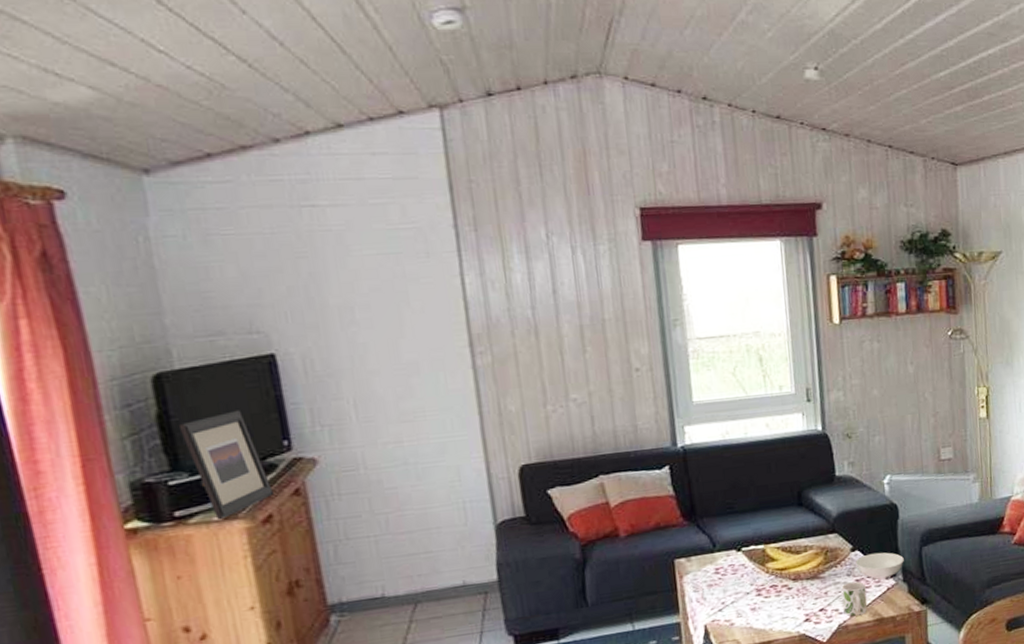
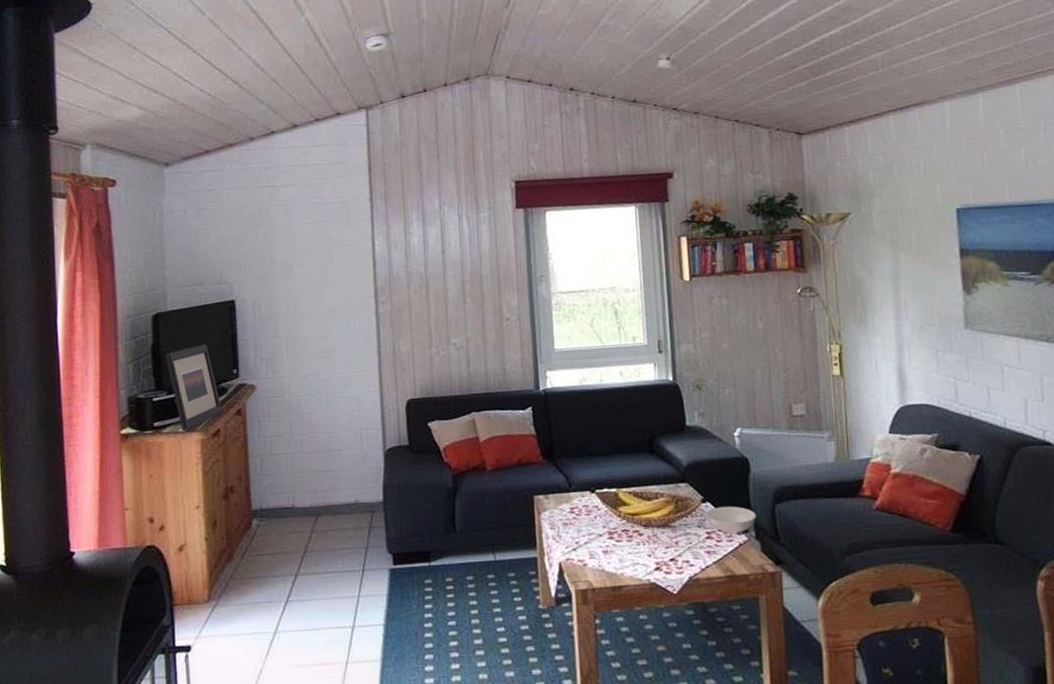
mug: present [841,581,868,617] -> none [692,534,719,570]

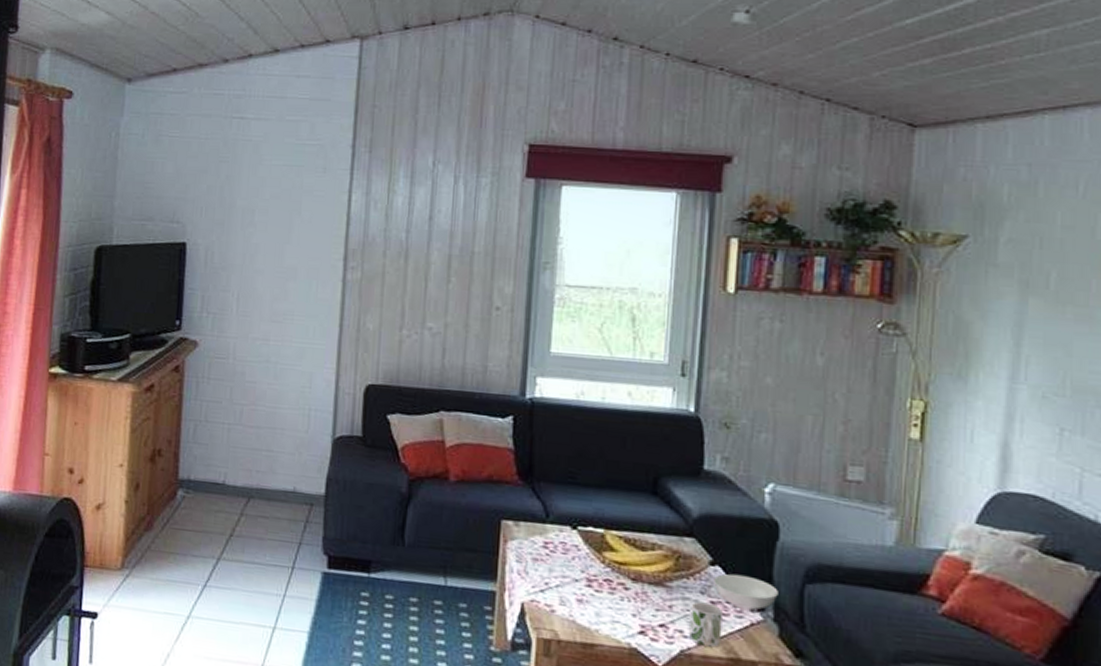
picture frame: present [165,343,222,432] -> none [104,287,159,381]
mug: none [692,534,719,570] -> present [689,601,723,648]

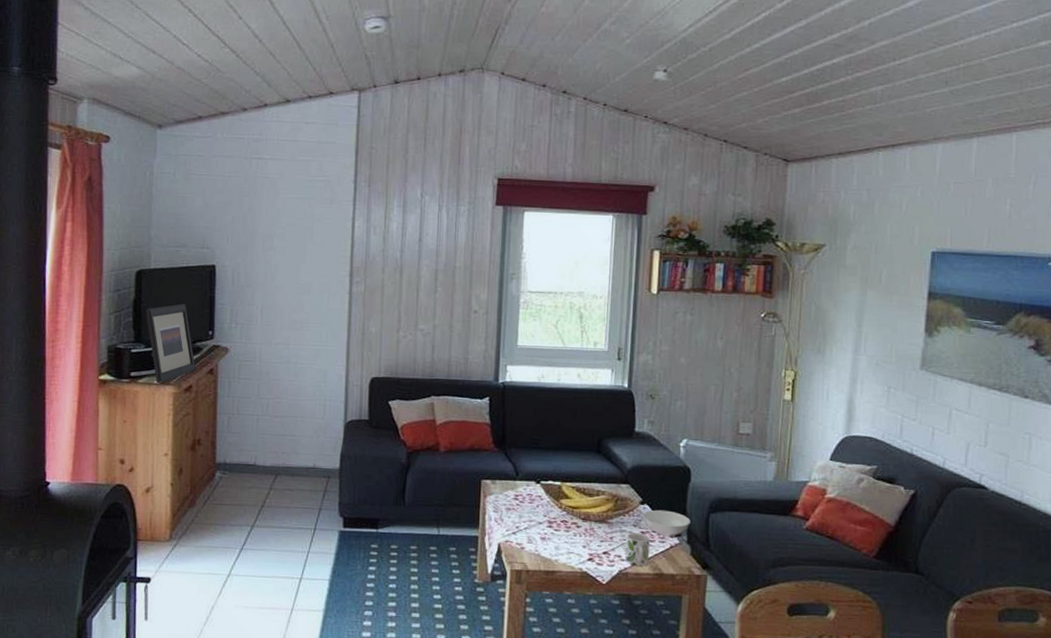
picture frame: none [104,287,159,381] -> present [145,303,196,384]

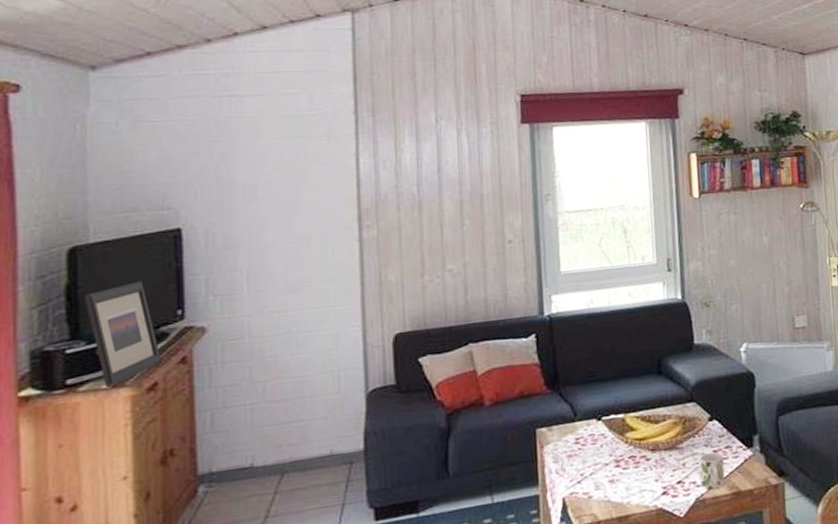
bowl: present [643,509,690,537] -> none [713,422,761,451]

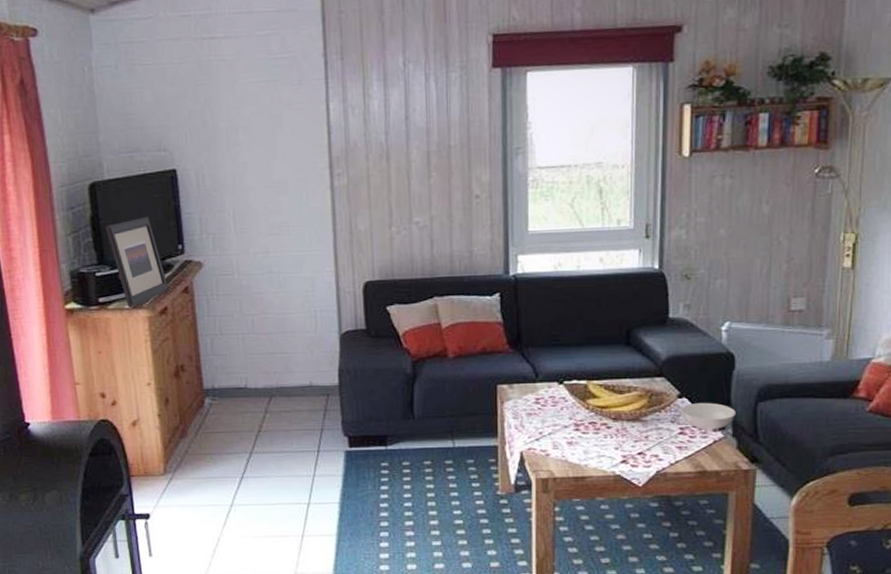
mug: present [699,452,725,490] -> none [663,429,690,465]
bowl: none [713,422,761,451] -> present [682,402,736,432]

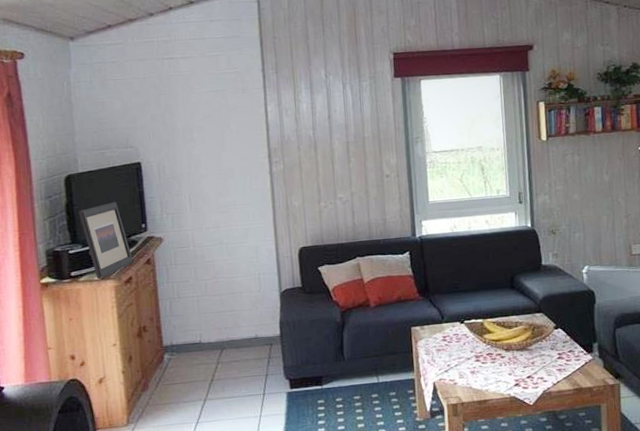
bowl: present [682,402,736,432] -> none [558,331,600,355]

